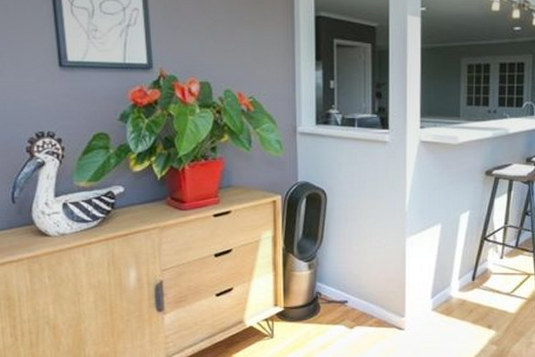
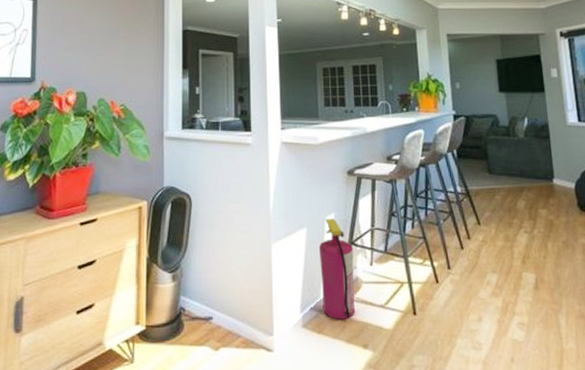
fire extinguisher: none [452,216,485,305] -> present [318,218,355,320]

